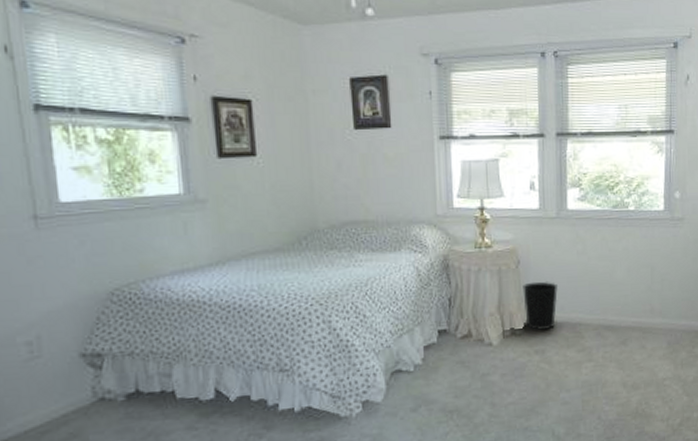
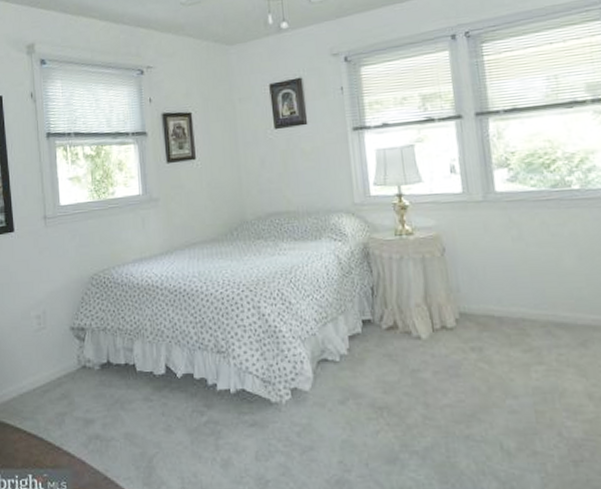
wastebasket: present [522,281,559,330] -> none [450,270,493,325]

